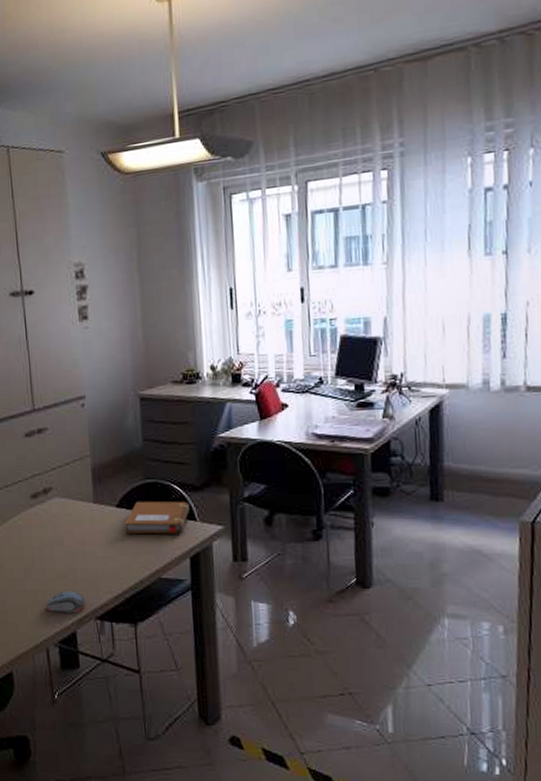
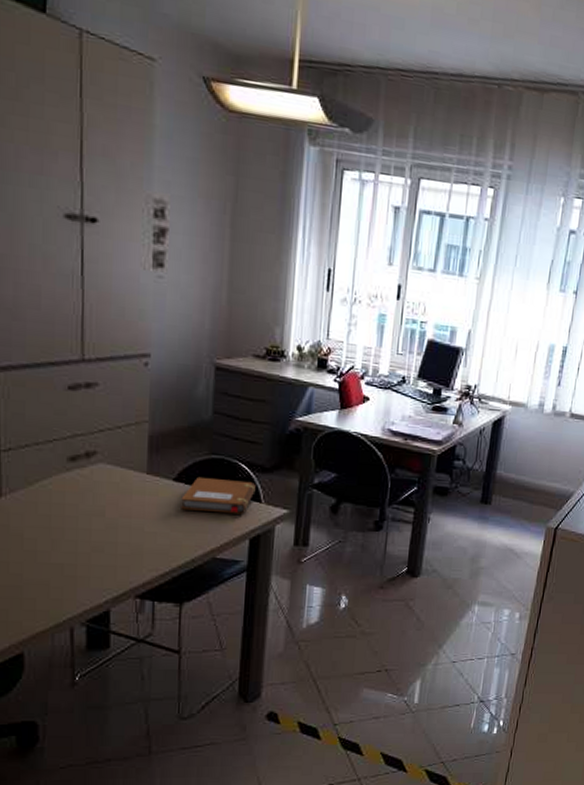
computer mouse: present [46,591,87,614] -> none [75,566,126,591]

